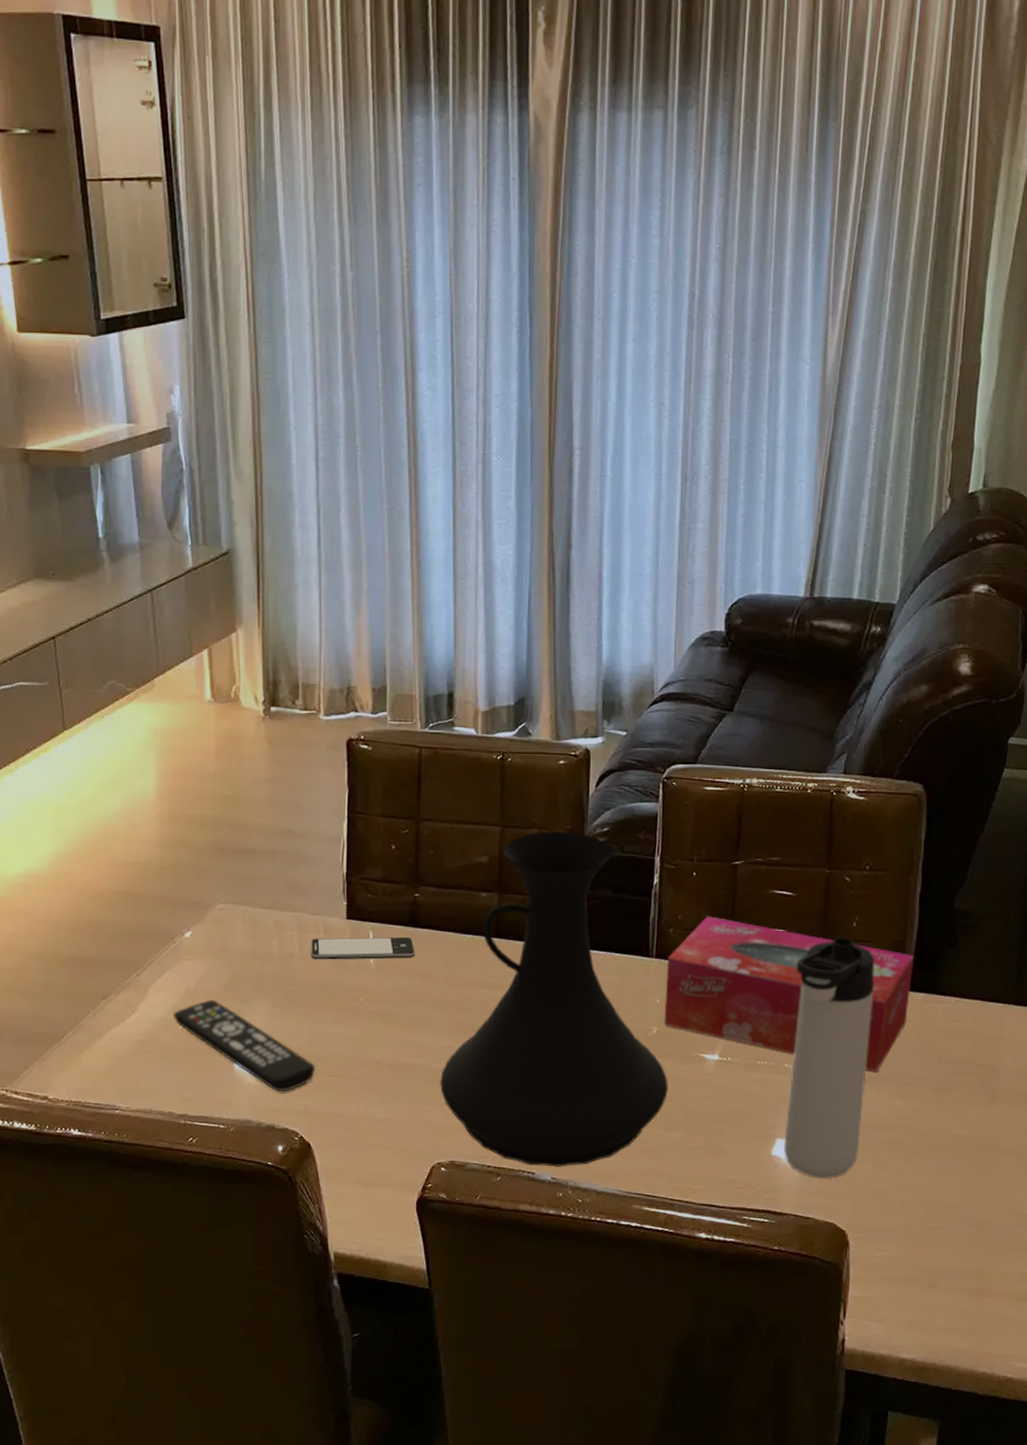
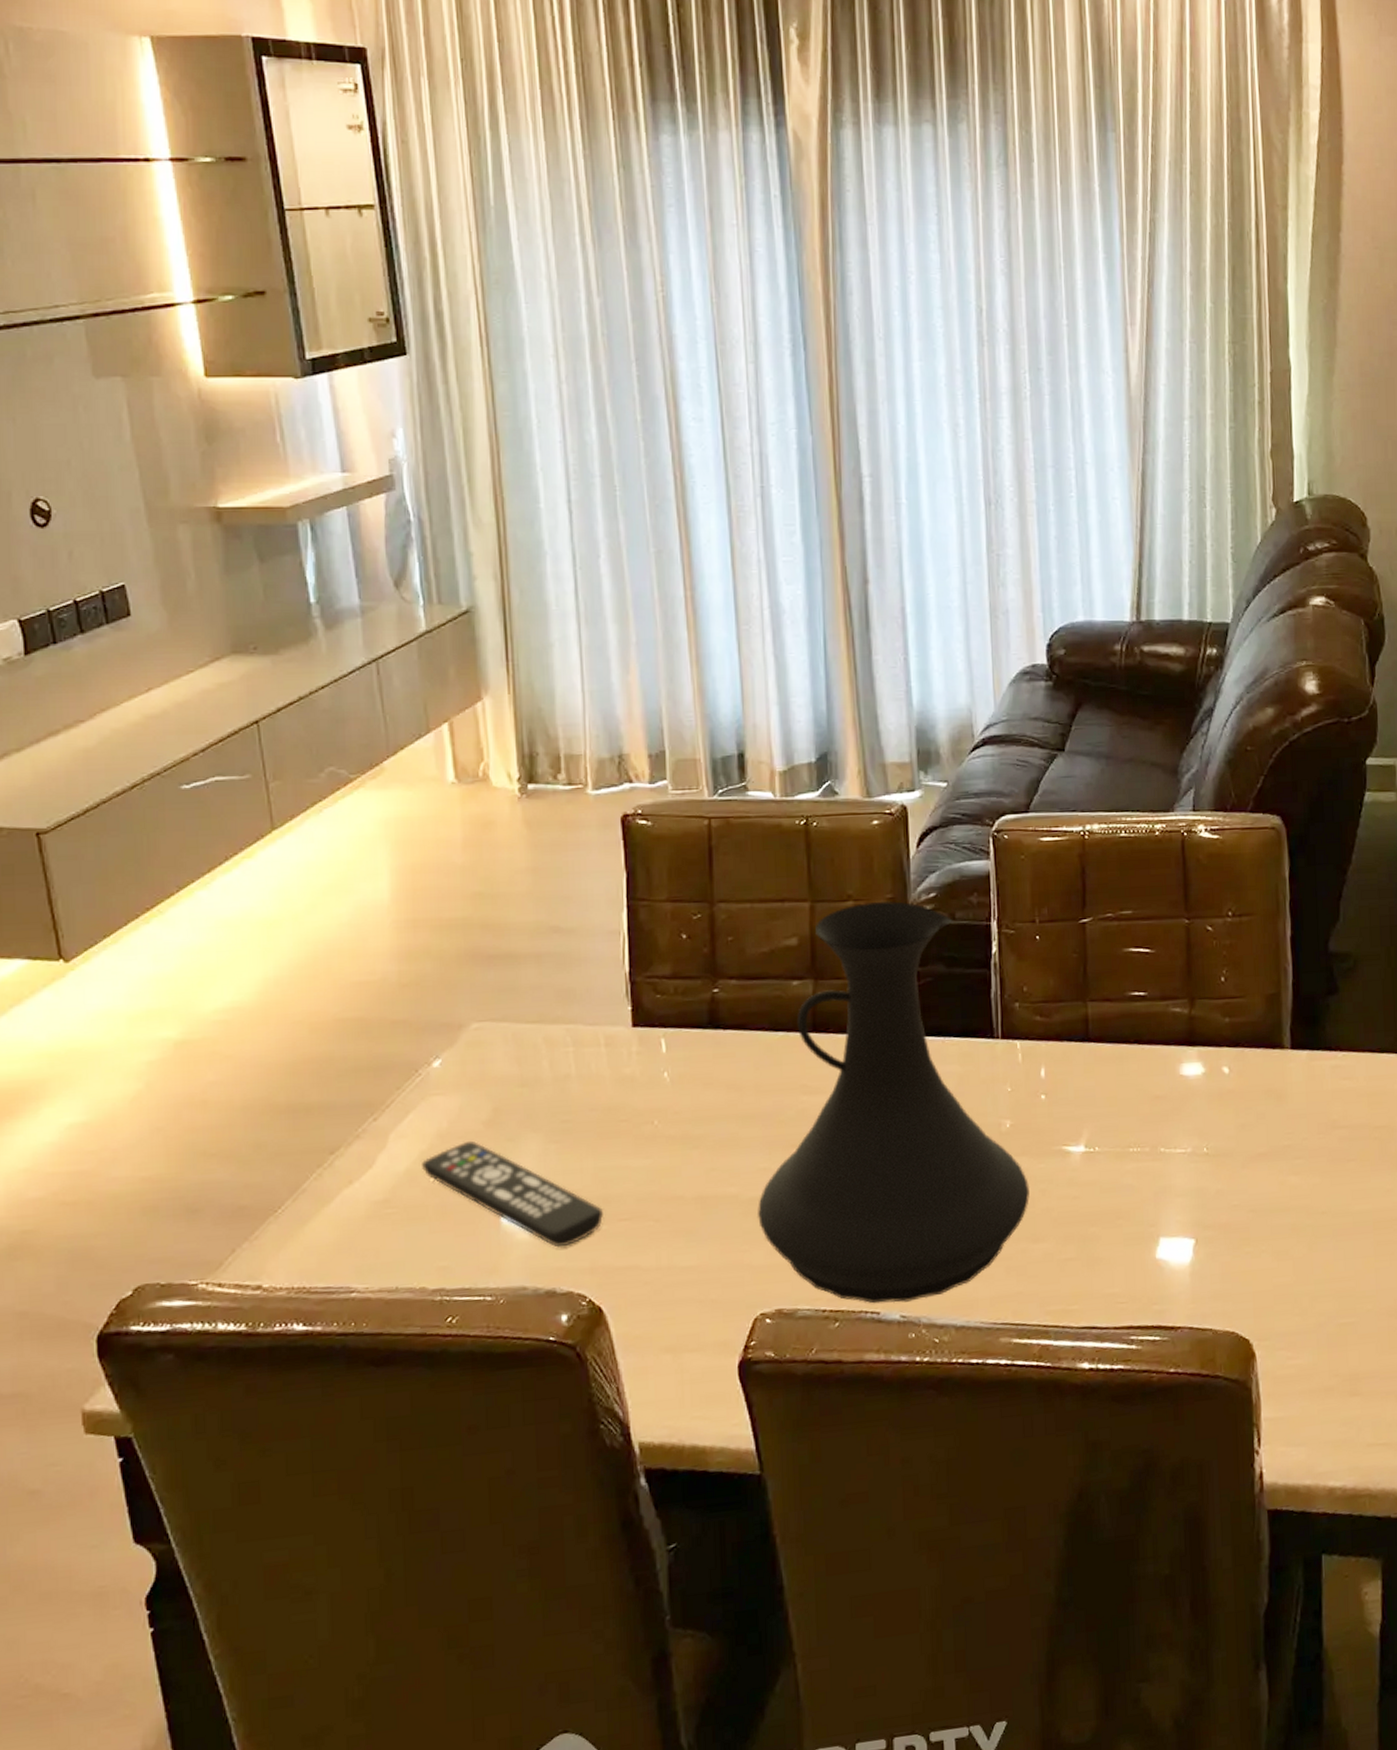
smartphone: present [310,937,416,960] -> none [589,1041,718,1080]
tissue box: present [664,916,915,1073] -> none [1016,984,1293,1148]
thermos bottle: present [784,937,875,1178] -> none [1162,994,1255,1280]

